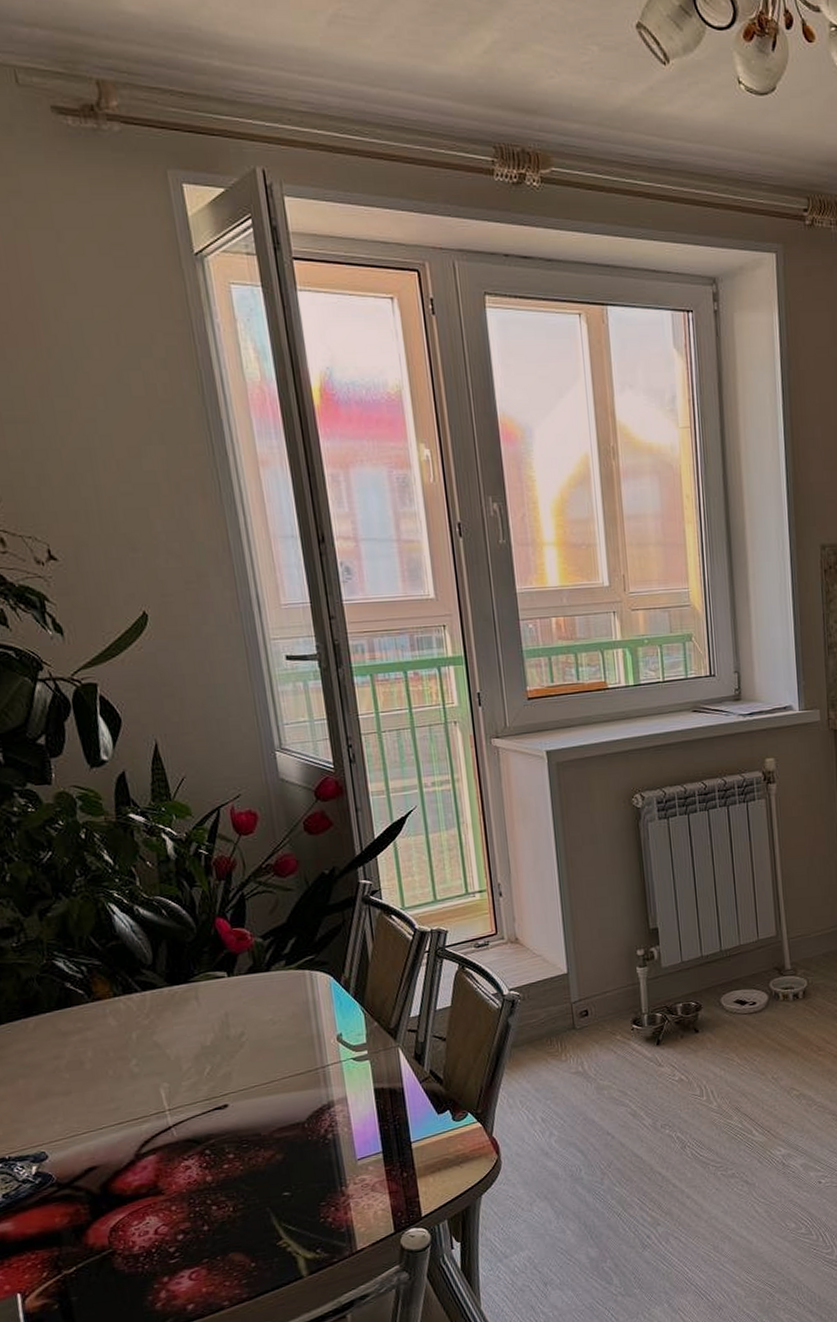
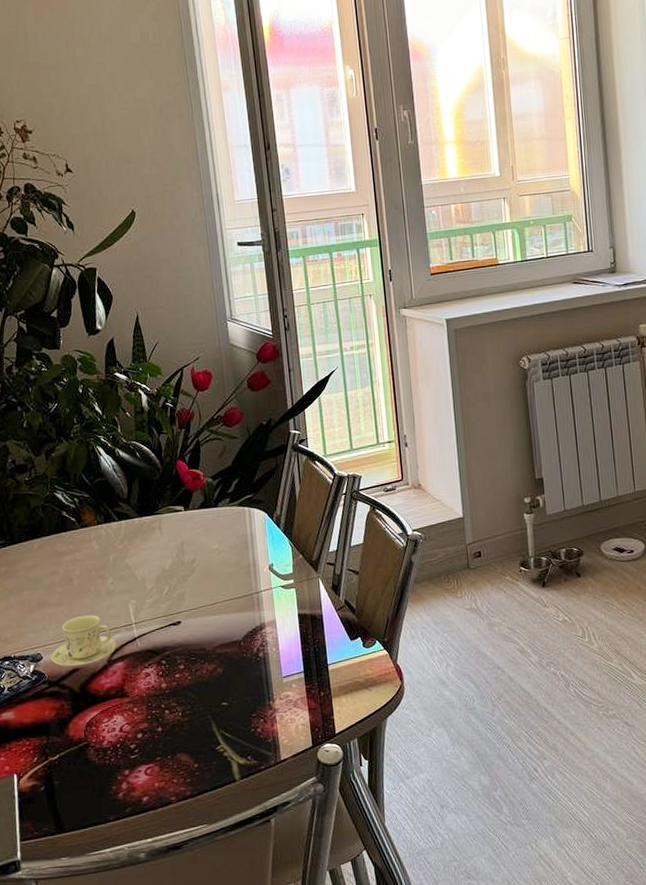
cup and saucer: none [58,1102,147,1165] -> present [50,614,117,666]

